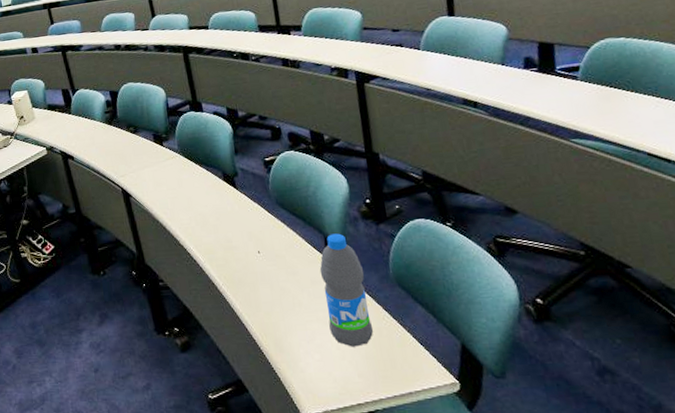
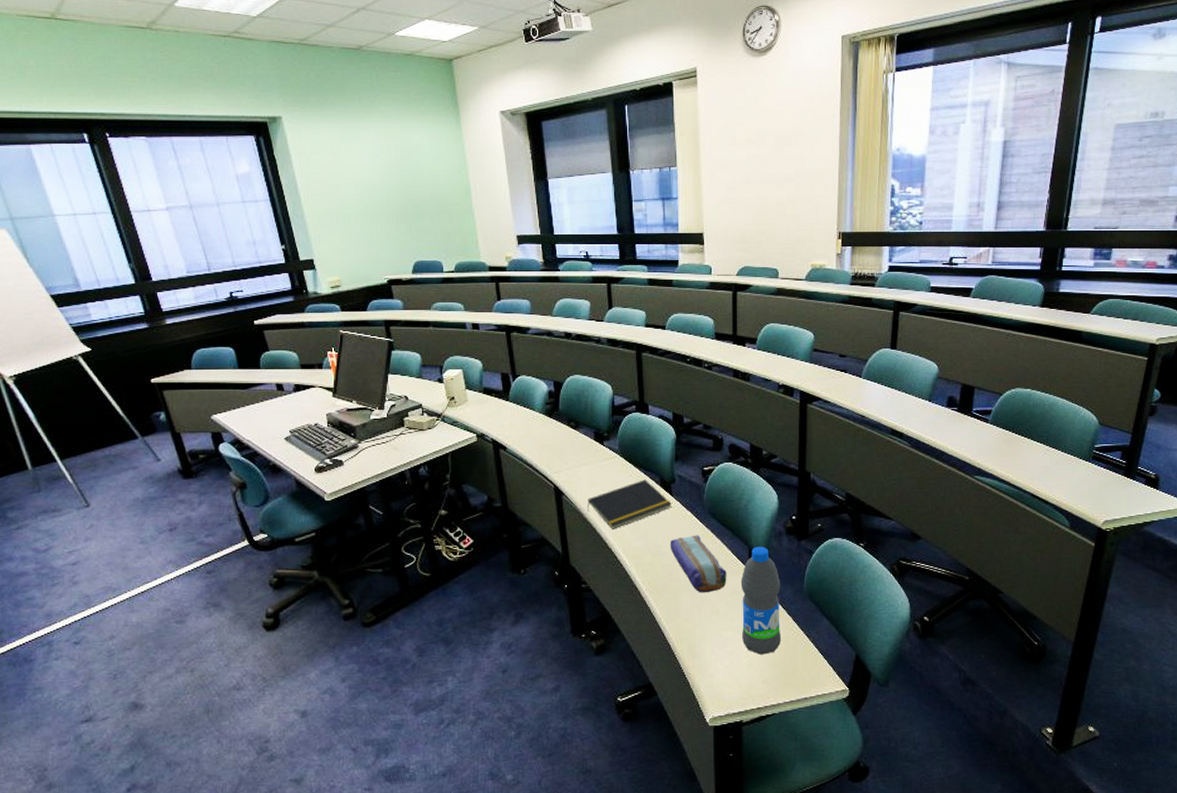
notepad: none [154,175,238,227] -> present [587,480,672,530]
pencil case: none [240,226,305,285] -> present [670,535,727,593]

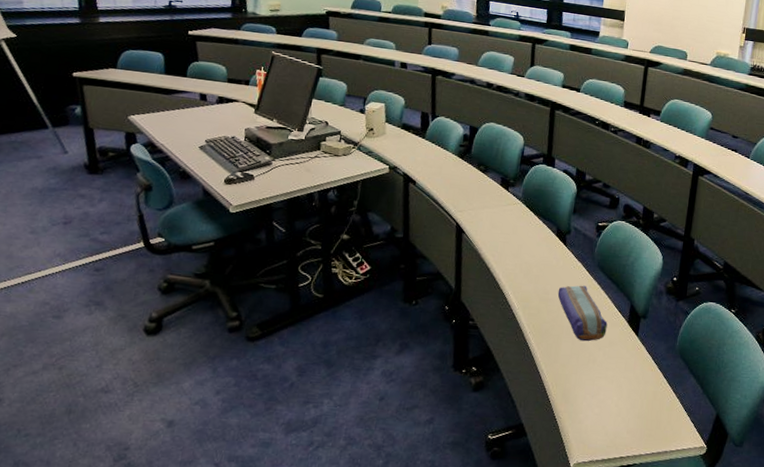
notepad: present [587,480,672,530] -> none [485,228,565,272]
water bottle: present [740,546,782,655] -> none [614,302,656,406]

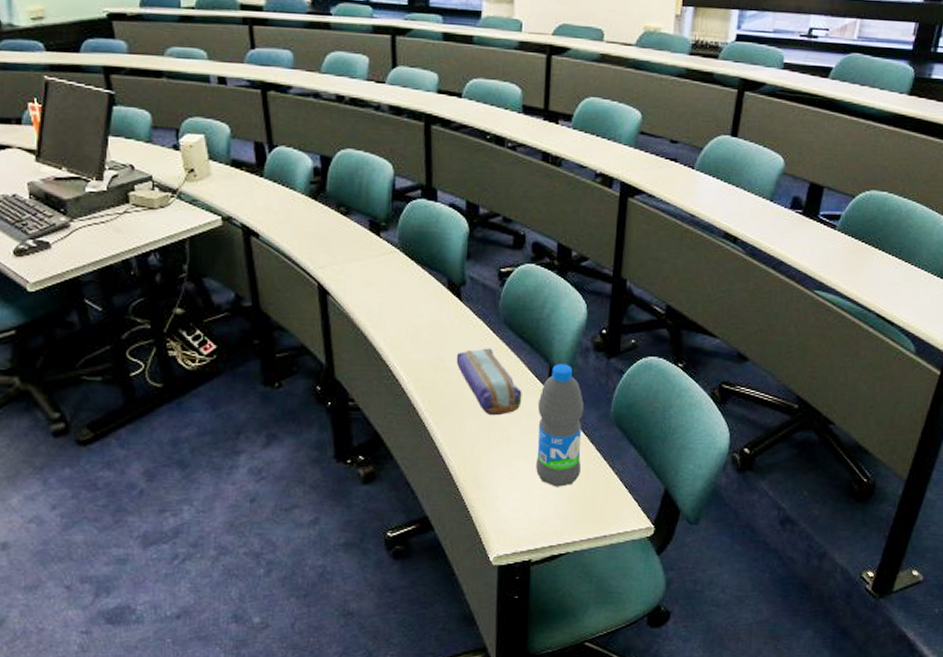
water bottle: none [614,302,656,406] -> present [536,364,585,487]

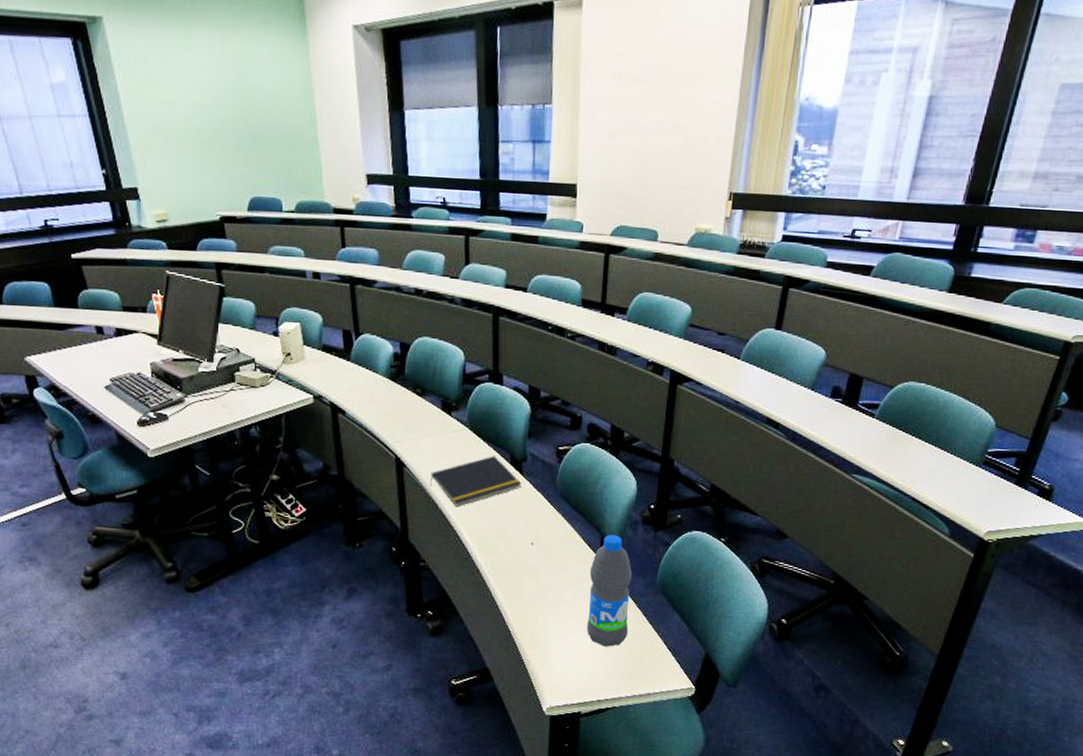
notepad: none [358,280,461,339] -> present [430,456,522,507]
pencil case: present [456,348,522,416] -> none [516,518,576,580]

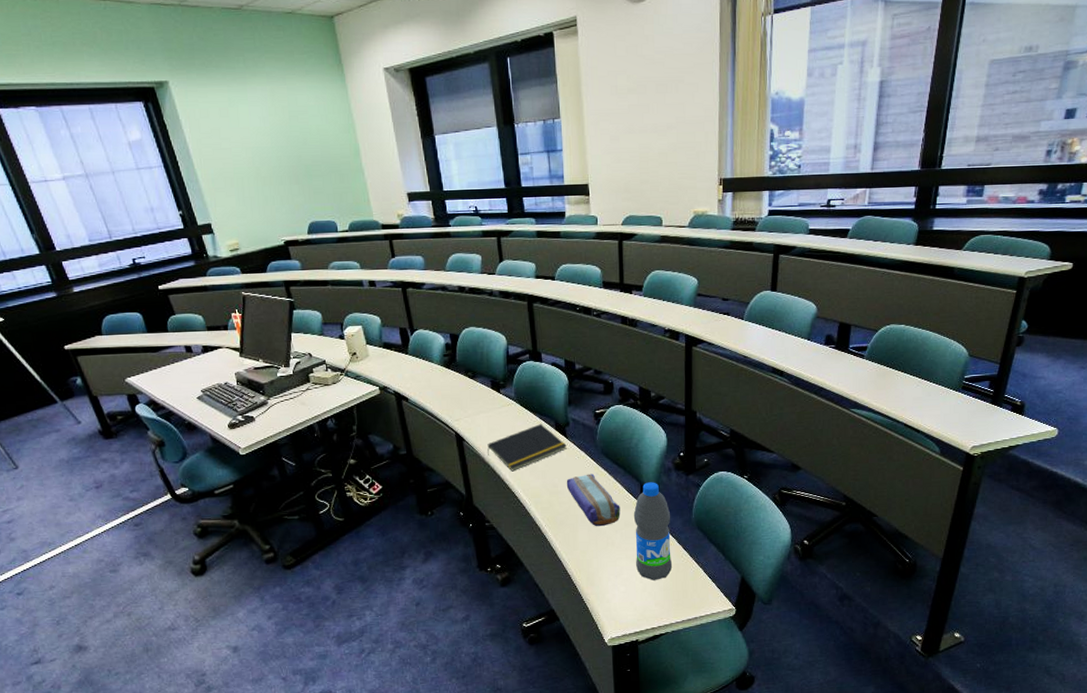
pencil case: none [516,518,576,580] -> present [566,473,621,527]

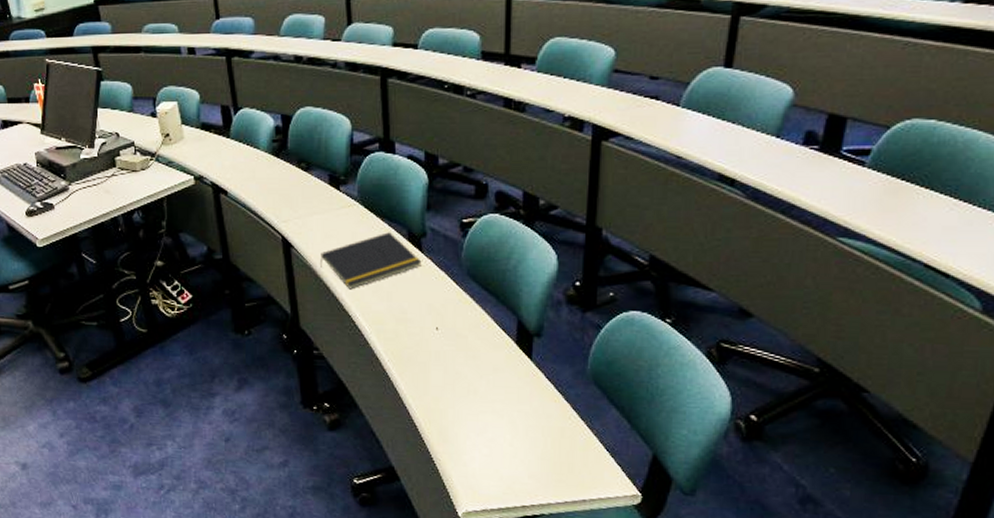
pencil case: present [566,473,621,527] -> none [418,300,488,369]
water bottle: present [633,482,673,581] -> none [505,317,558,445]

